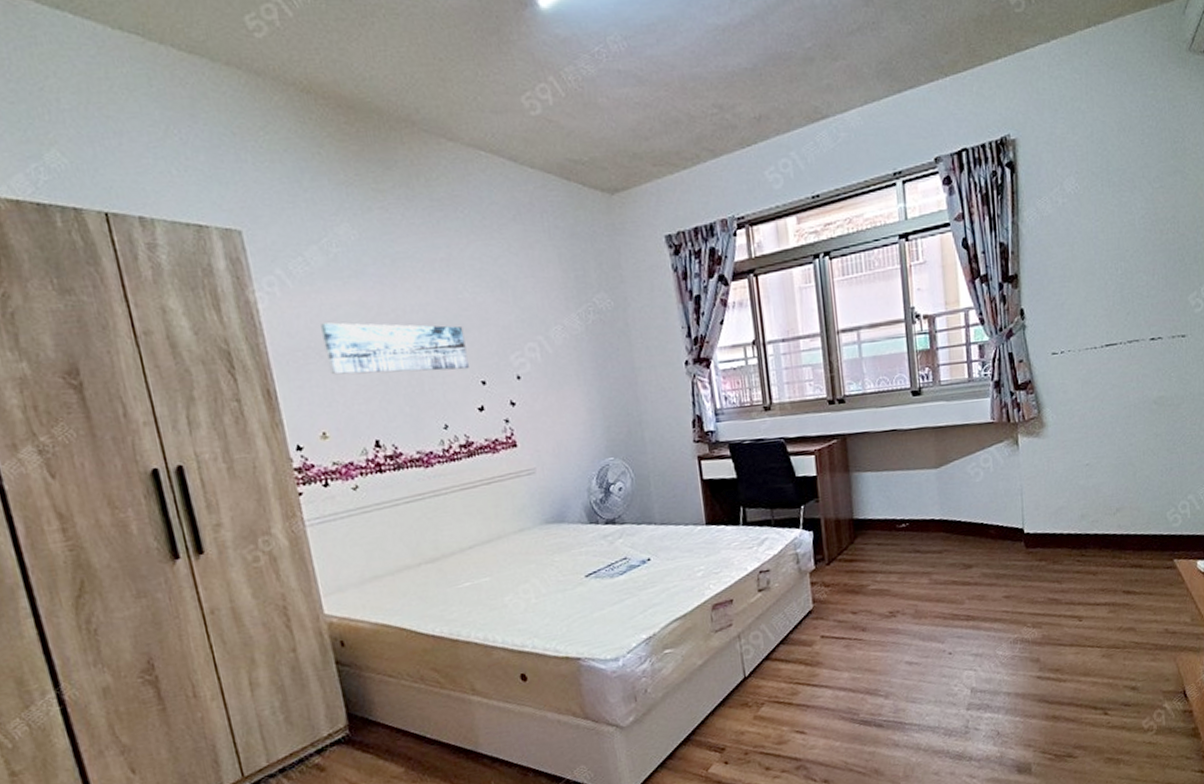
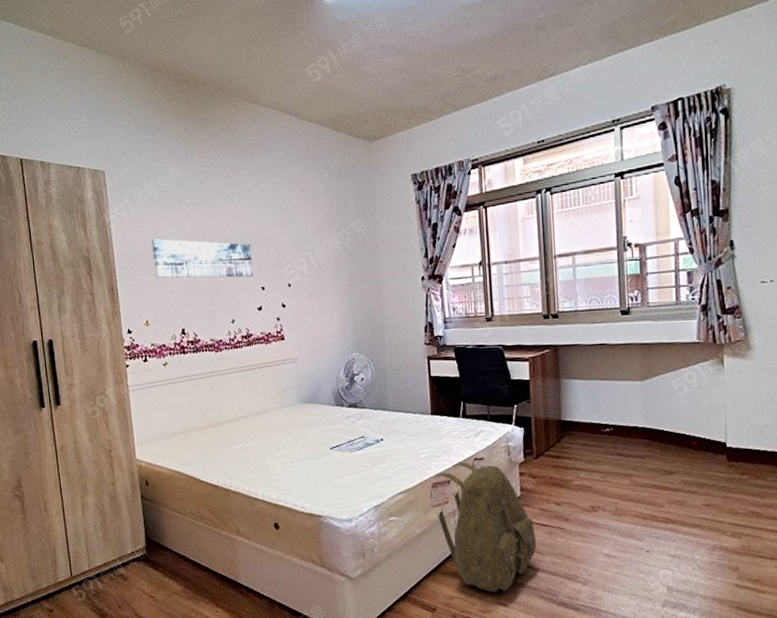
backpack: none [713,576,834,721] -> present [433,461,537,593]

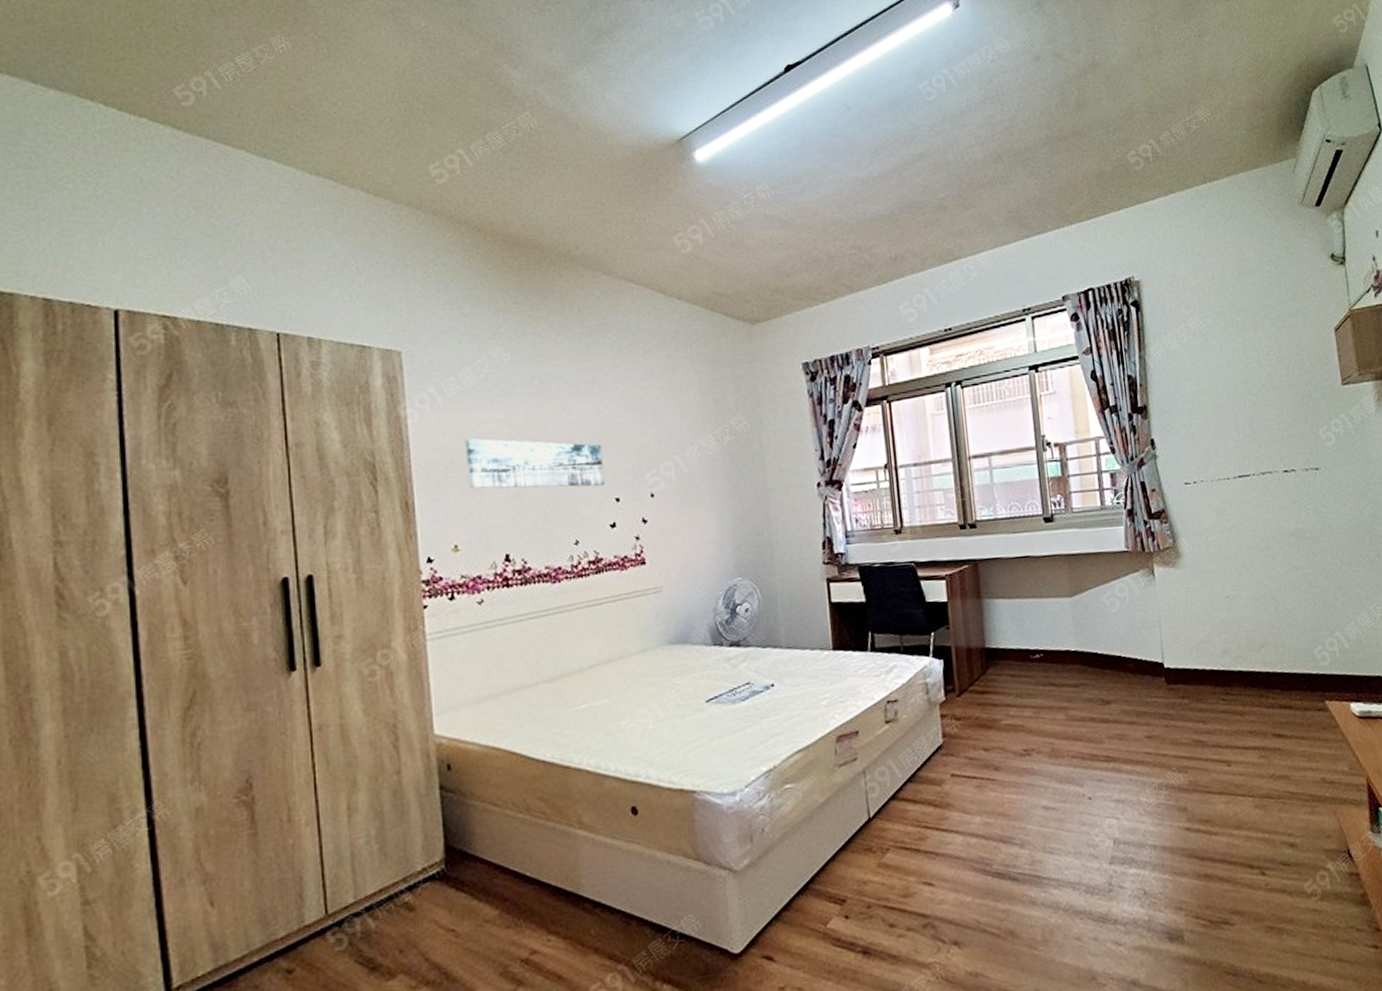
backpack: present [433,461,537,593] -> none [838,706,965,870]

